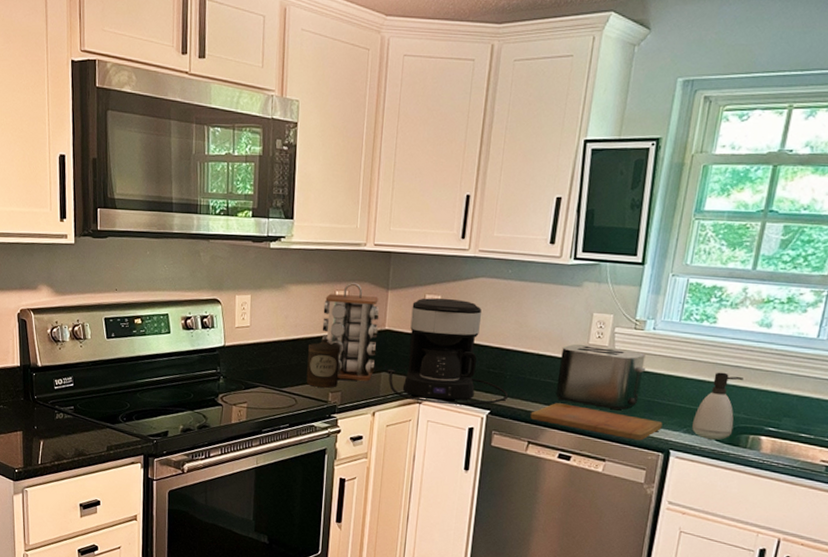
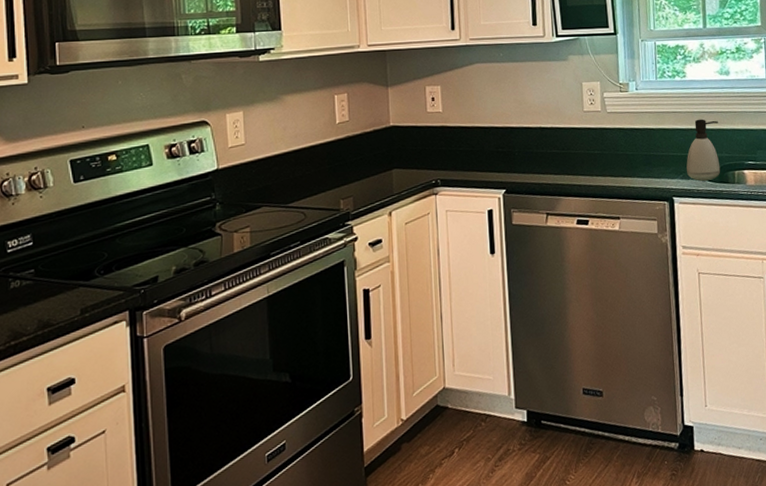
canister: present [306,338,341,388] -> none [312,144,348,197]
spice rack: present [322,283,380,381] -> none [323,85,385,185]
coffee maker: present [387,297,509,405] -> none [398,87,521,193]
cutting board: present [530,403,663,441] -> none [544,170,662,194]
toaster: present [555,344,646,410] -> none [561,111,637,169]

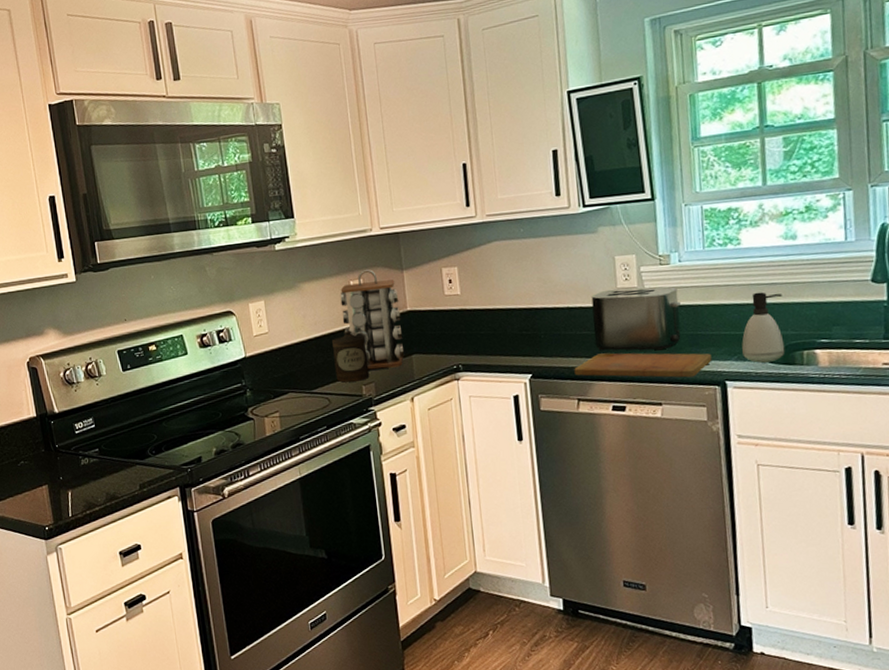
canister: none [312,144,348,197] -> present [332,330,370,383]
spice rack: none [323,85,385,185] -> present [340,269,405,371]
cutting board: none [544,170,662,194] -> present [574,353,712,378]
toaster: none [561,111,637,169] -> present [591,286,681,351]

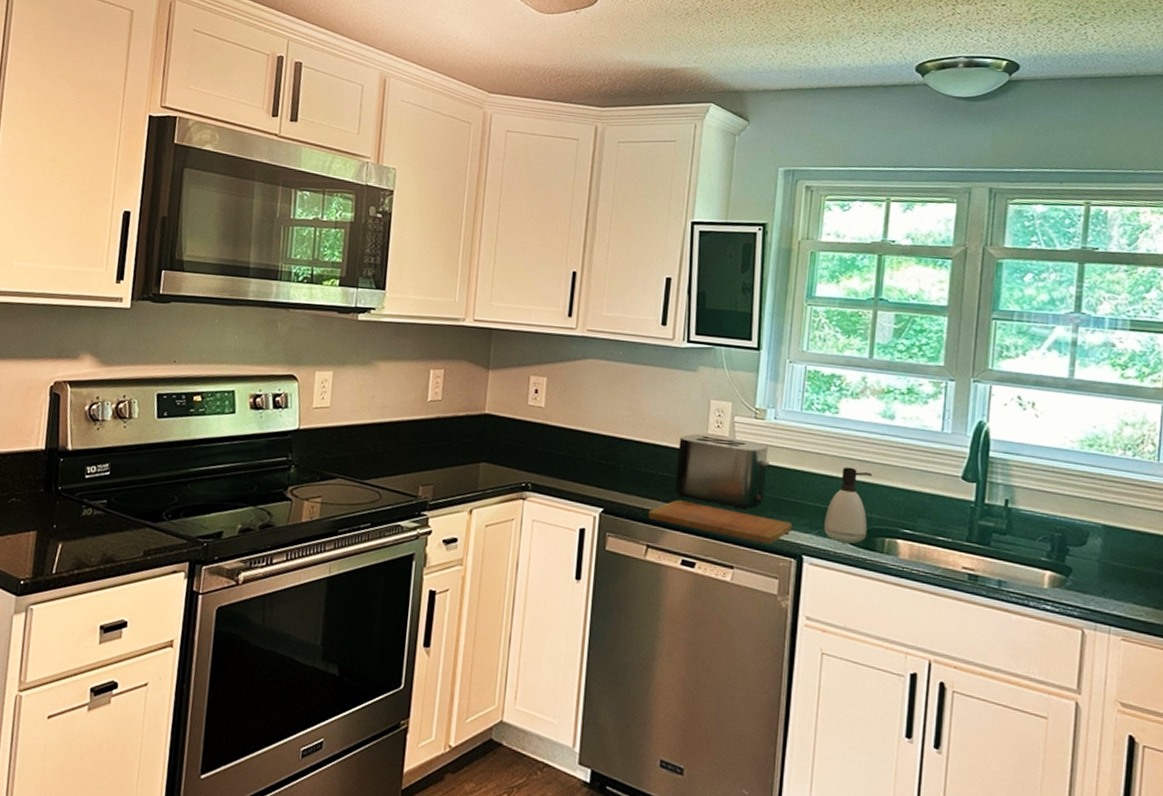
canister: present [332,330,370,383] -> none [393,422,434,480]
spice rack: present [340,269,405,371] -> none [413,361,479,473]

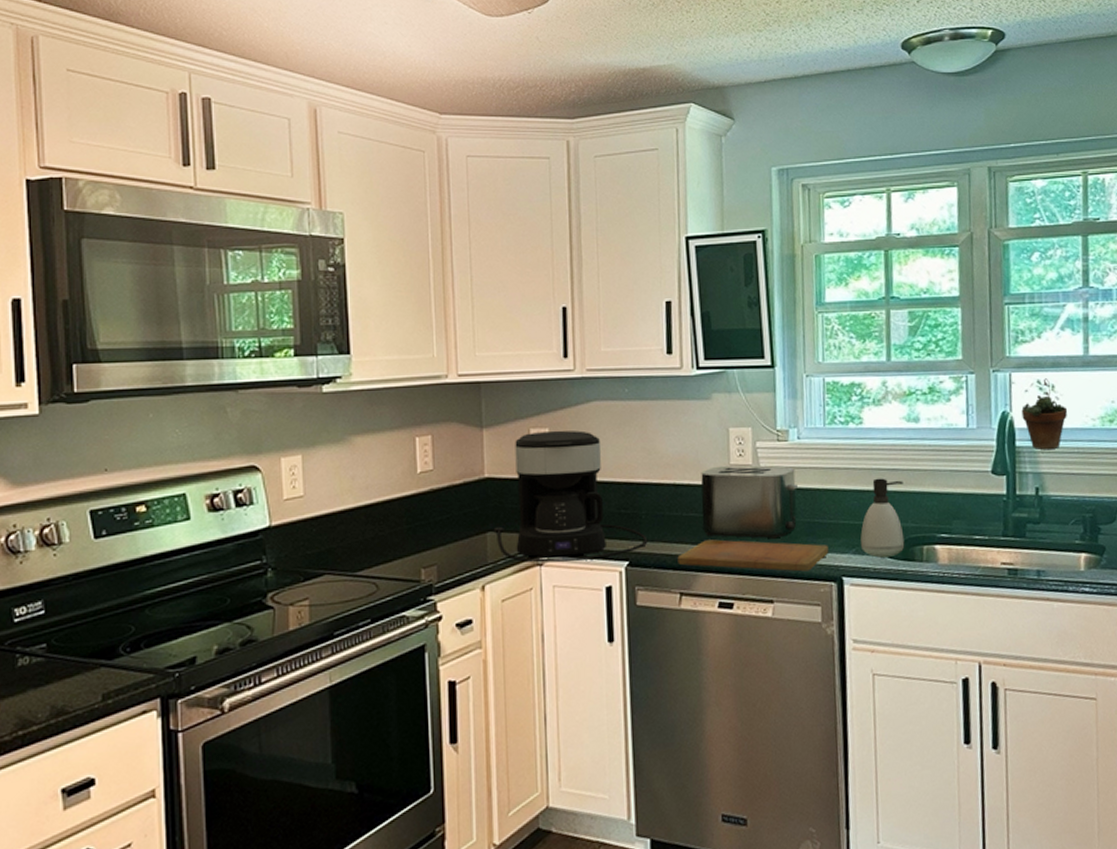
coffee maker: none [486,379,624,502] -> present [493,430,648,563]
succulent plant: none [998,395,1047,465] -> present [1021,378,1068,450]

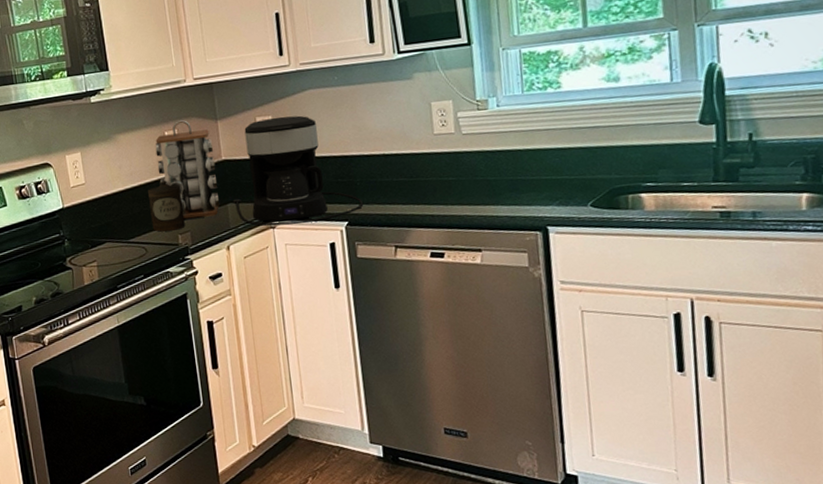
canister: none [387,499,431,564] -> present [148,180,186,232]
spice rack: none [401,424,478,551] -> present [155,120,221,220]
cutting board: present [677,539,829,572] -> none [391,198,533,224]
toaster: present [701,465,798,539] -> none [407,132,501,198]
soap dispenser: present [860,478,905,558] -> none [563,135,609,208]
succulent plant: present [1021,378,1068,450] -> none [731,26,784,97]

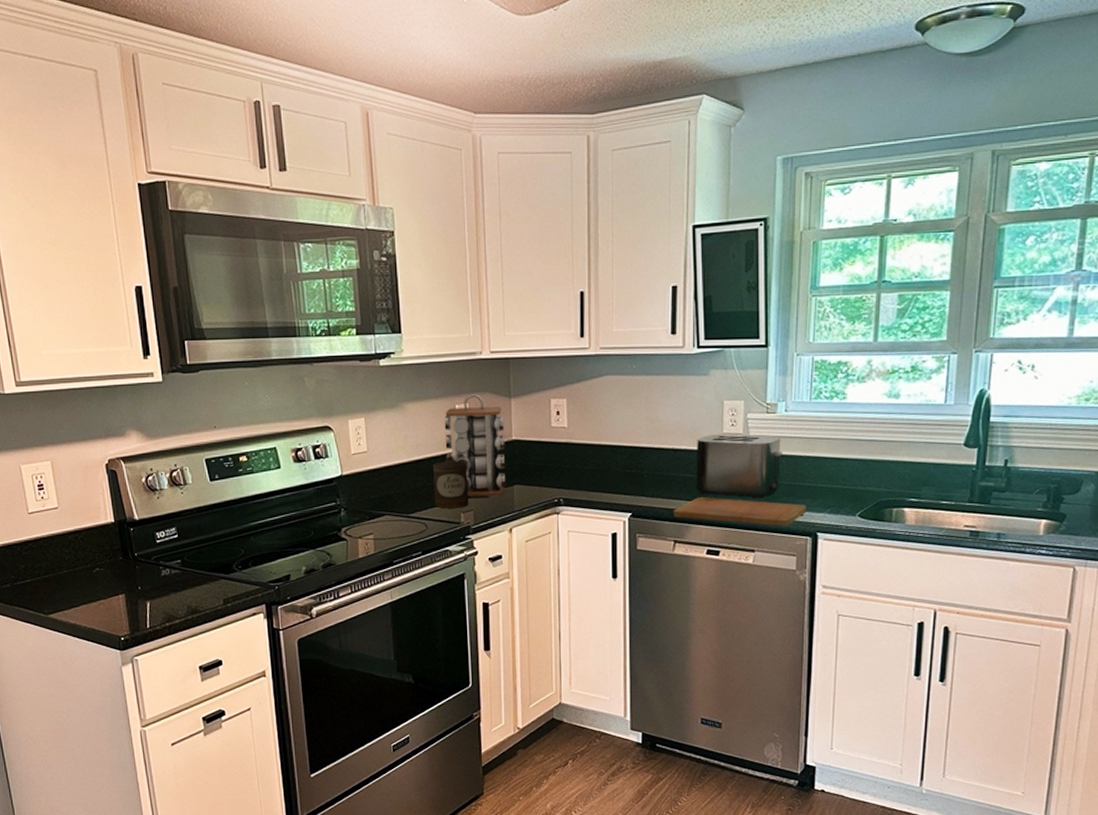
coffee maker: present [232,115,364,226] -> none [519,400,649,512]
cutting board: none [391,198,533,224] -> present [673,497,807,527]
toaster: none [407,132,501,198] -> present [696,433,782,498]

